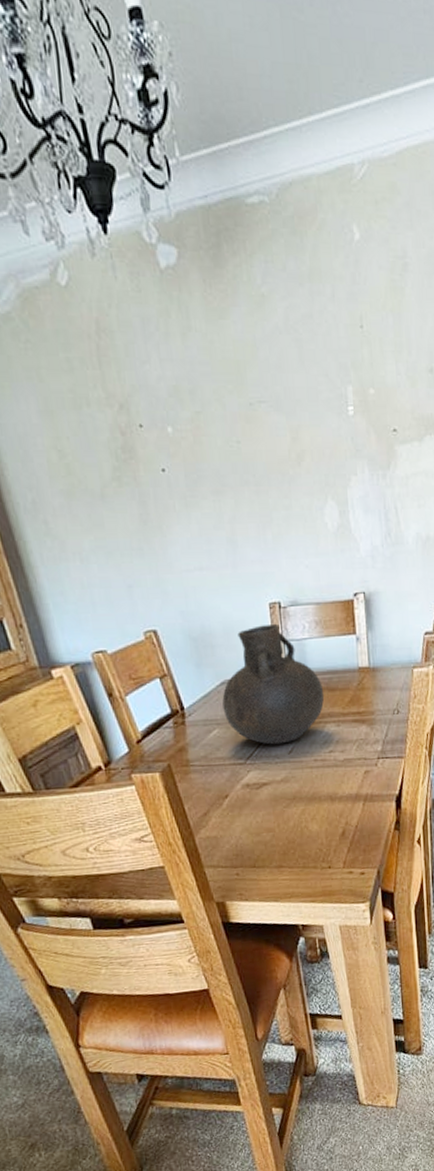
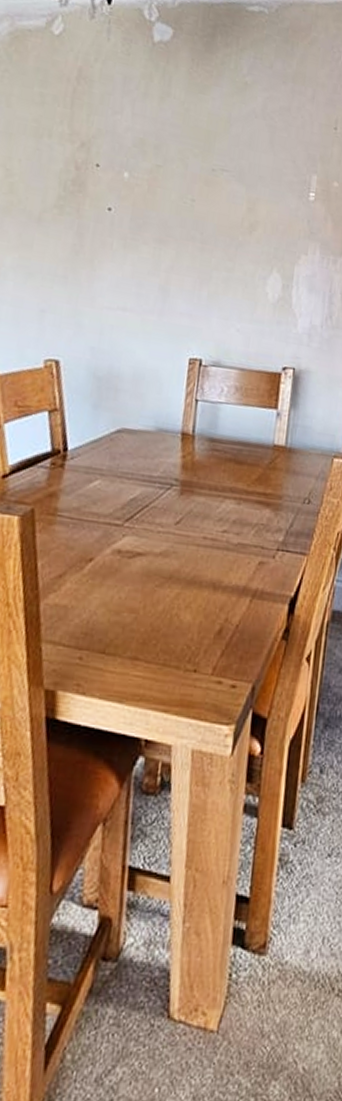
vase: present [222,623,325,745] -> none [111,378,231,512]

